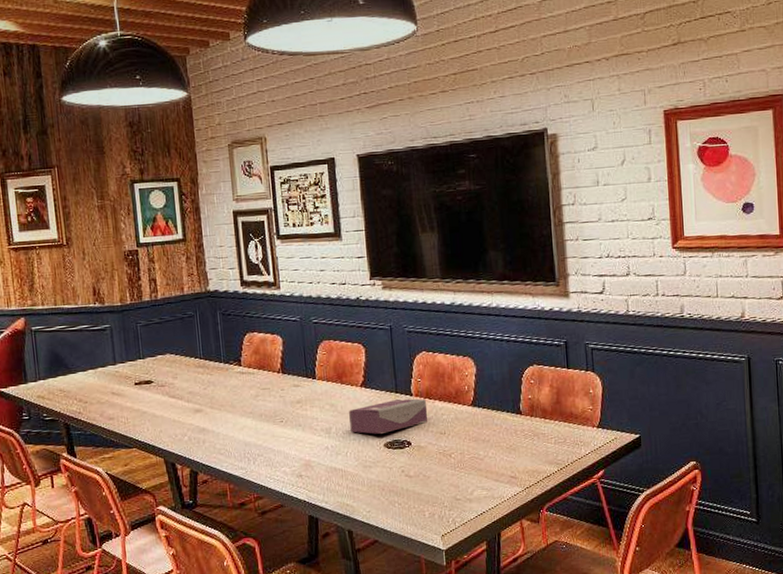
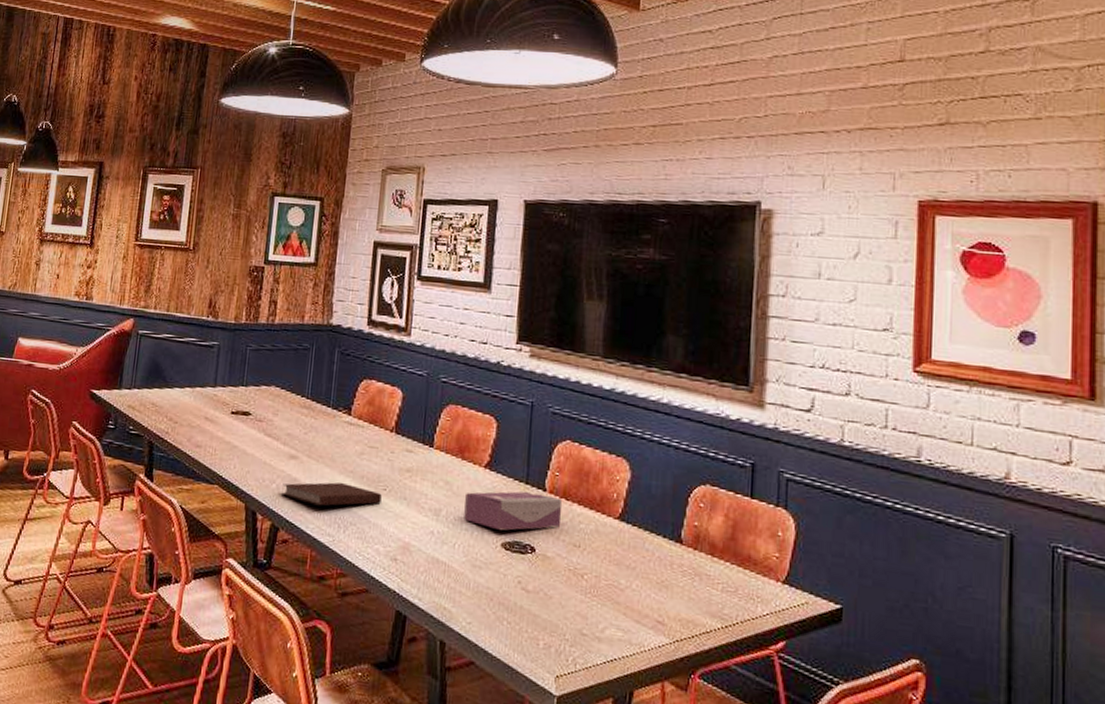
notebook: none [193,423,280,447] -> present [281,482,382,506]

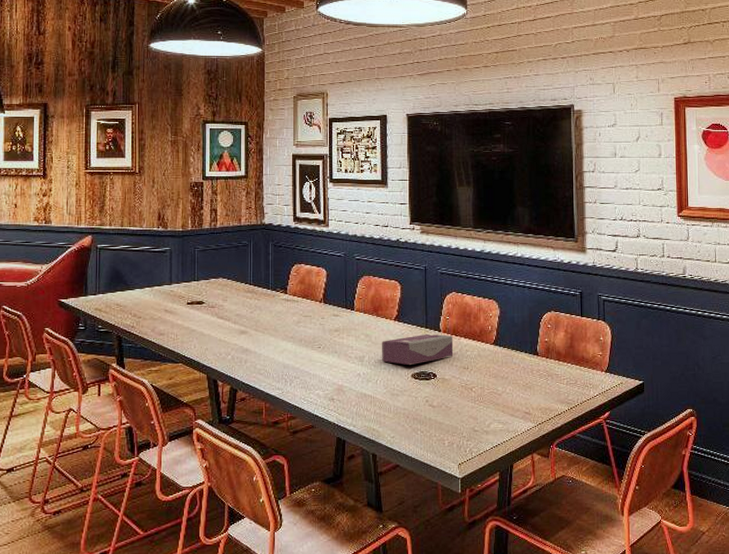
notebook: present [281,482,382,506] -> none [236,346,317,368]

